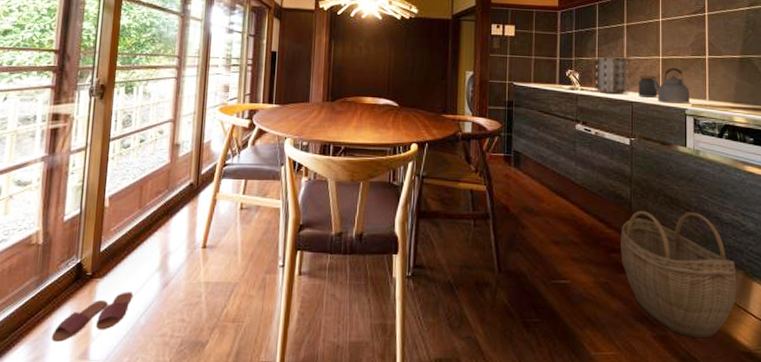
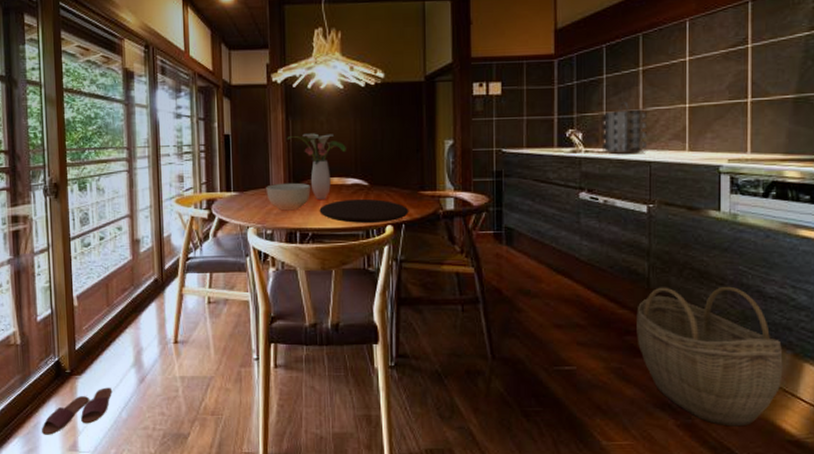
bowl: none [305,99,346,125] -> present [266,182,311,211]
flower arrangement: none [329,56,381,116] -> present [287,133,346,199]
placemat: none [352,117,433,141] -> present [319,198,409,223]
jar: present [639,75,658,98] -> none [658,128,683,155]
kettle: present [651,68,690,104] -> none [675,117,725,160]

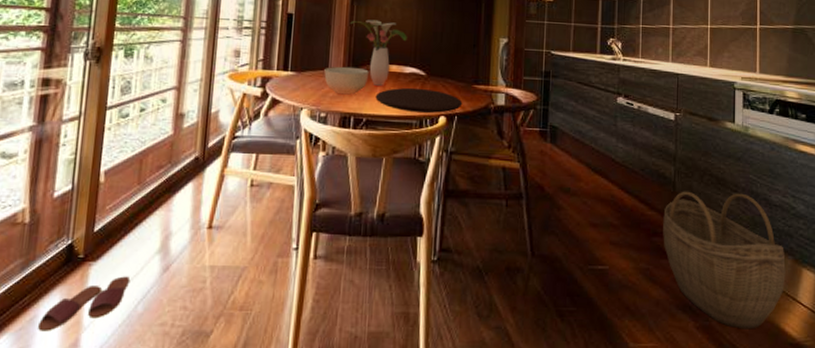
spice rack: present [601,101,648,155] -> none [637,17,677,66]

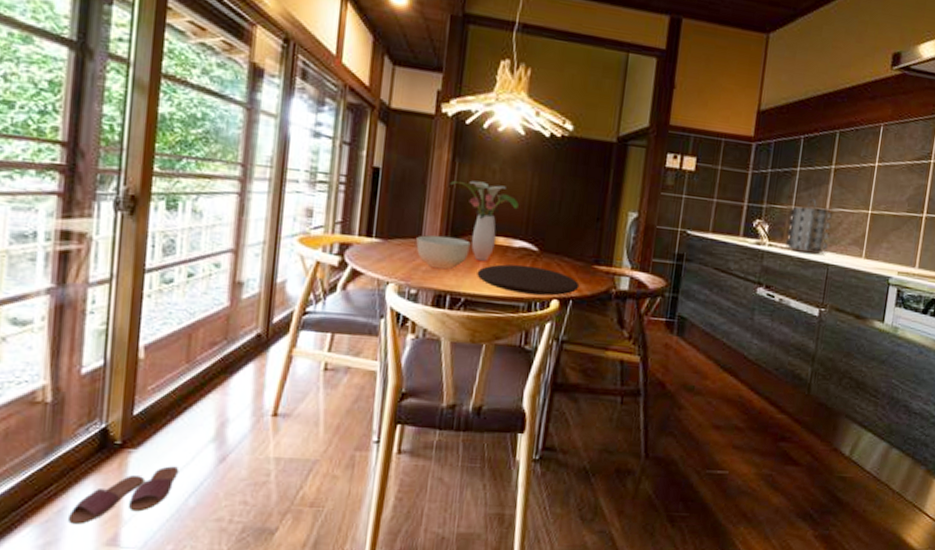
spice rack: none [637,17,677,66] -> present [784,198,834,255]
woven basket: present [663,191,786,329] -> none [790,394,918,539]

